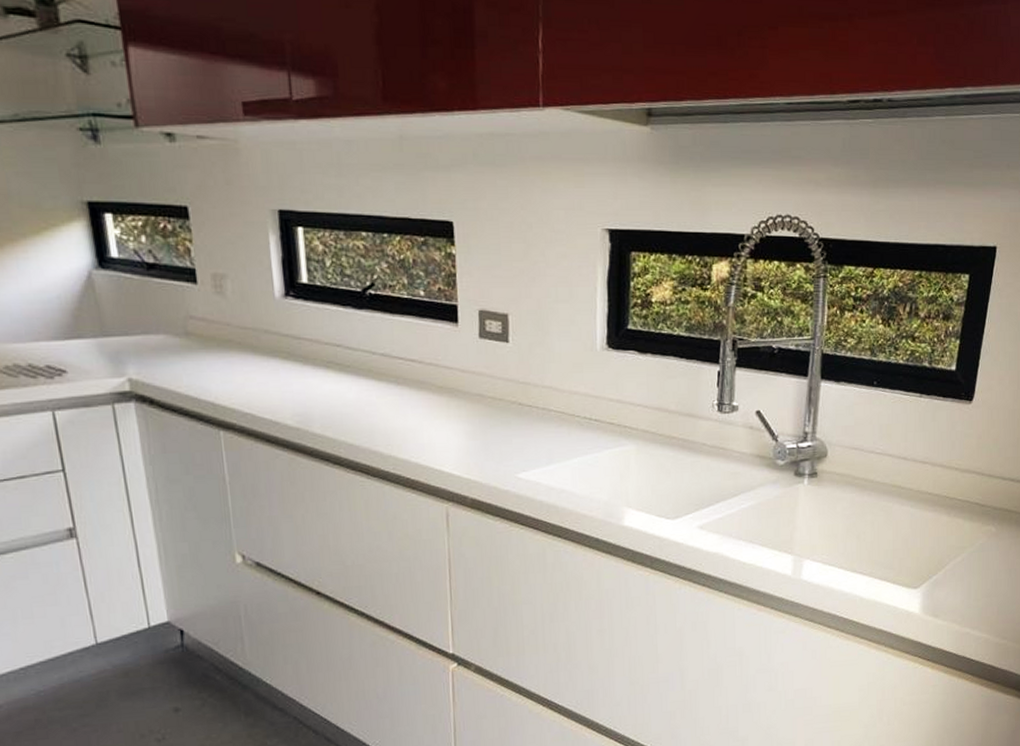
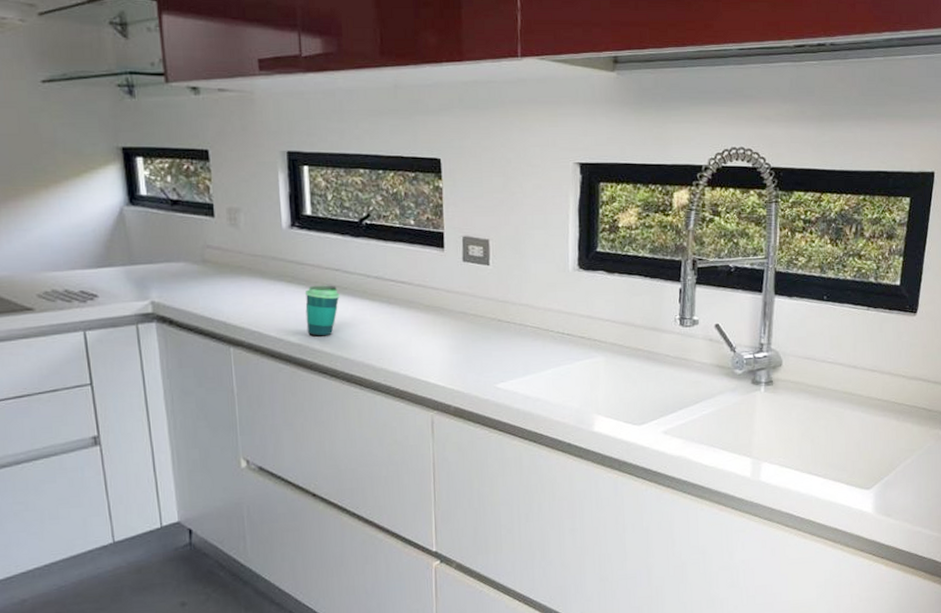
cup: none [302,362,342,420] -> present [304,285,340,337]

